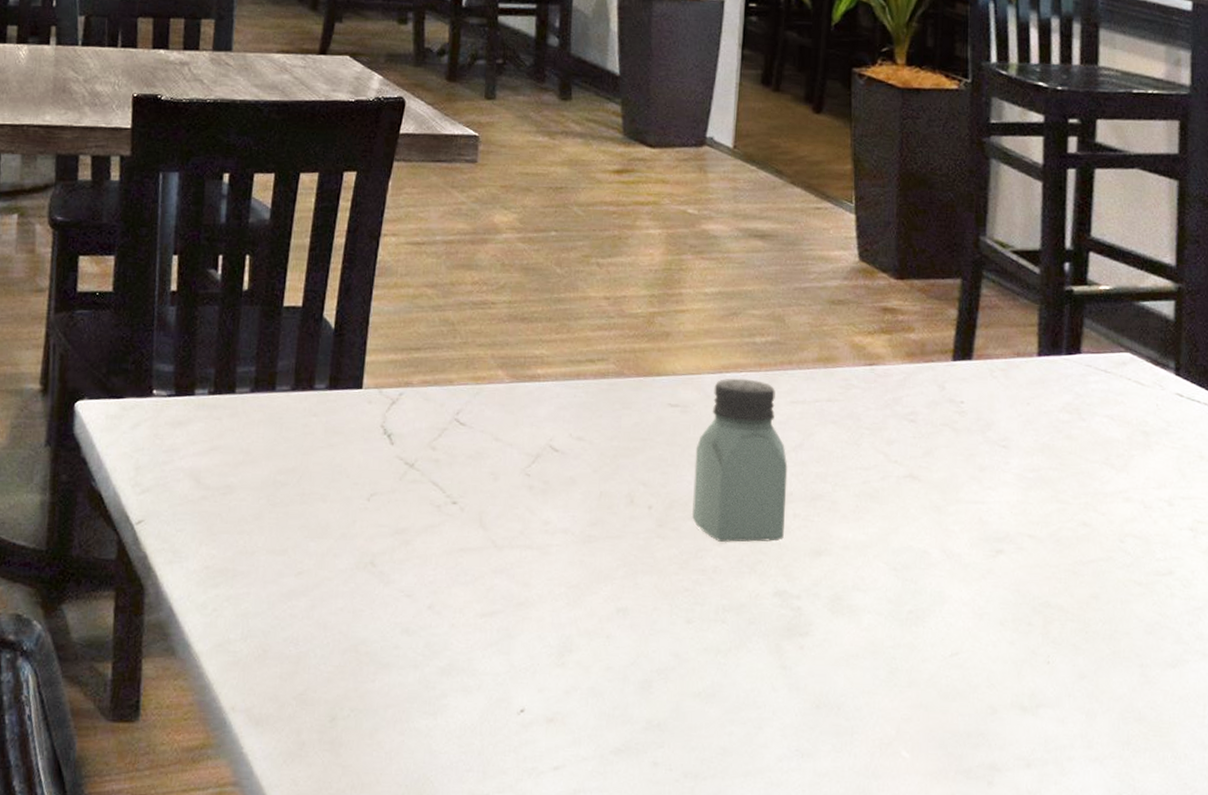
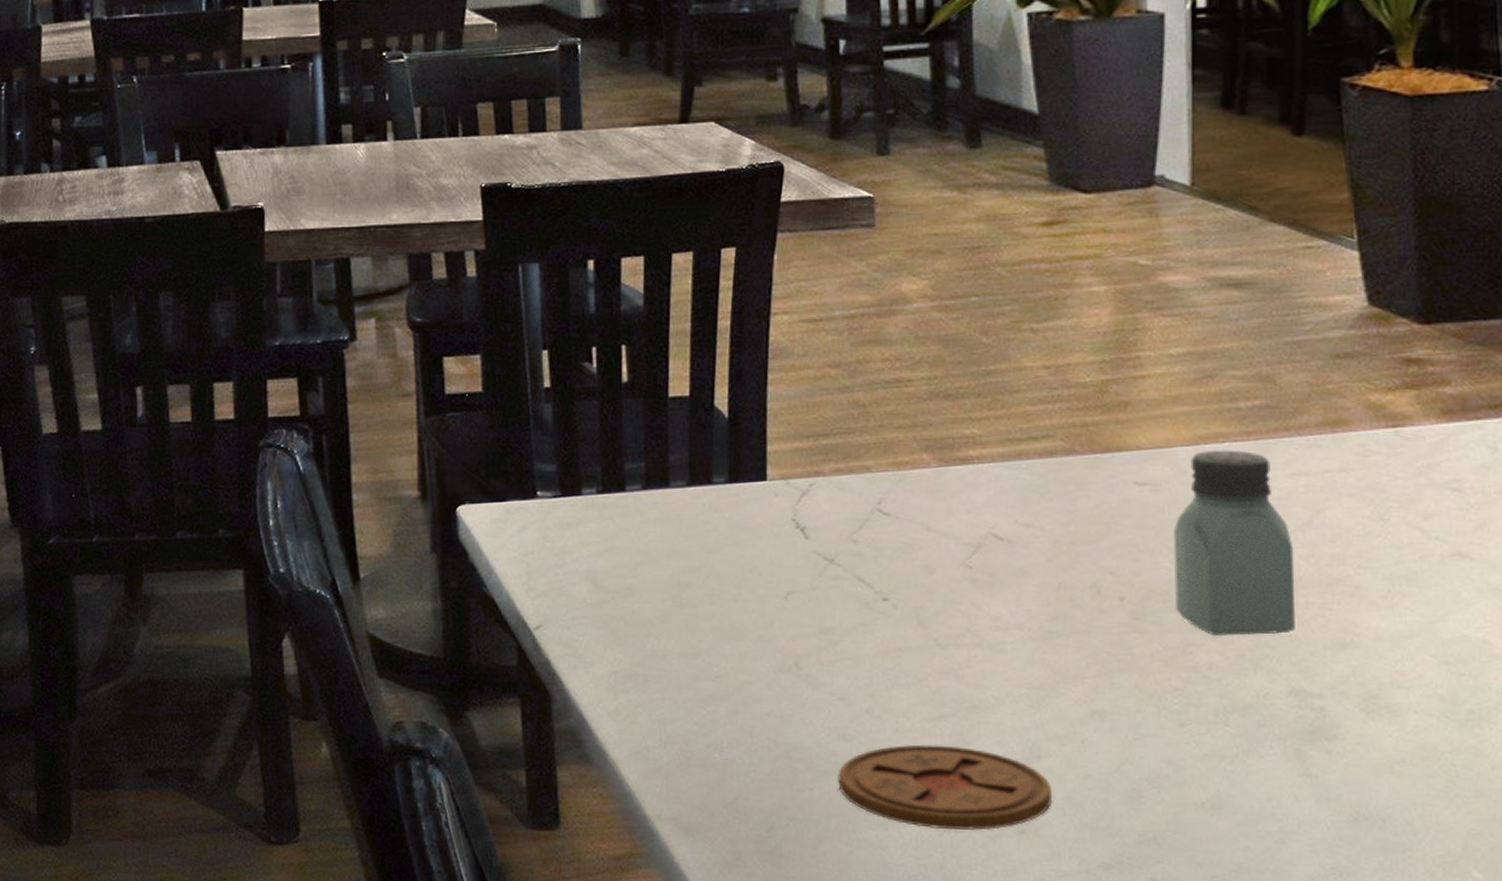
coaster: none [397,638,578,719] -> present [838,744,1052,830]

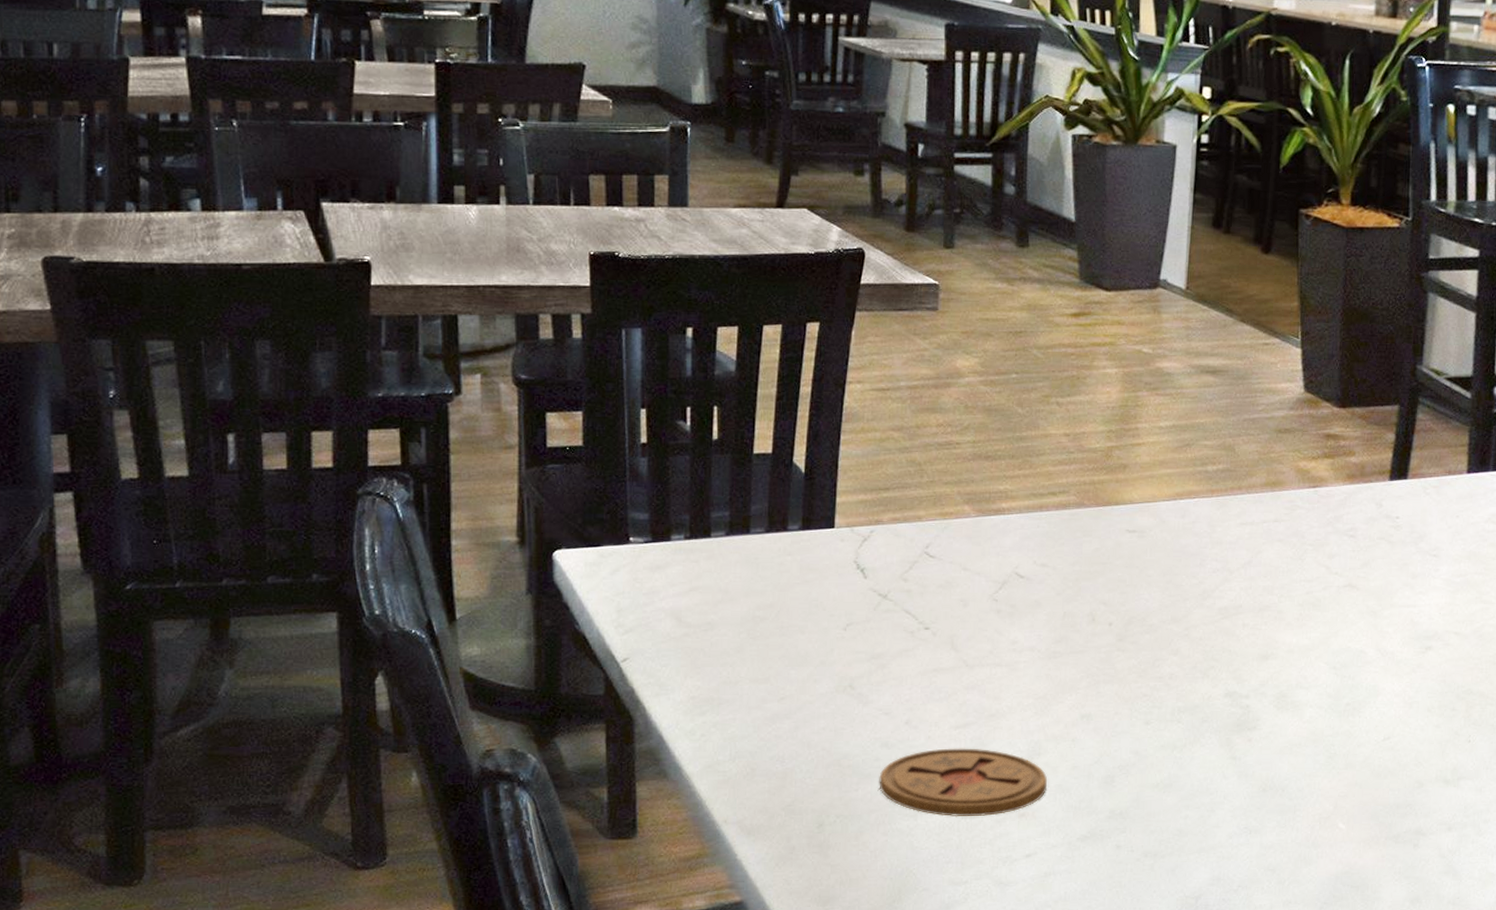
saltshaker: present [1173,450,1295,636] -> none [1149,504,1238,651]

